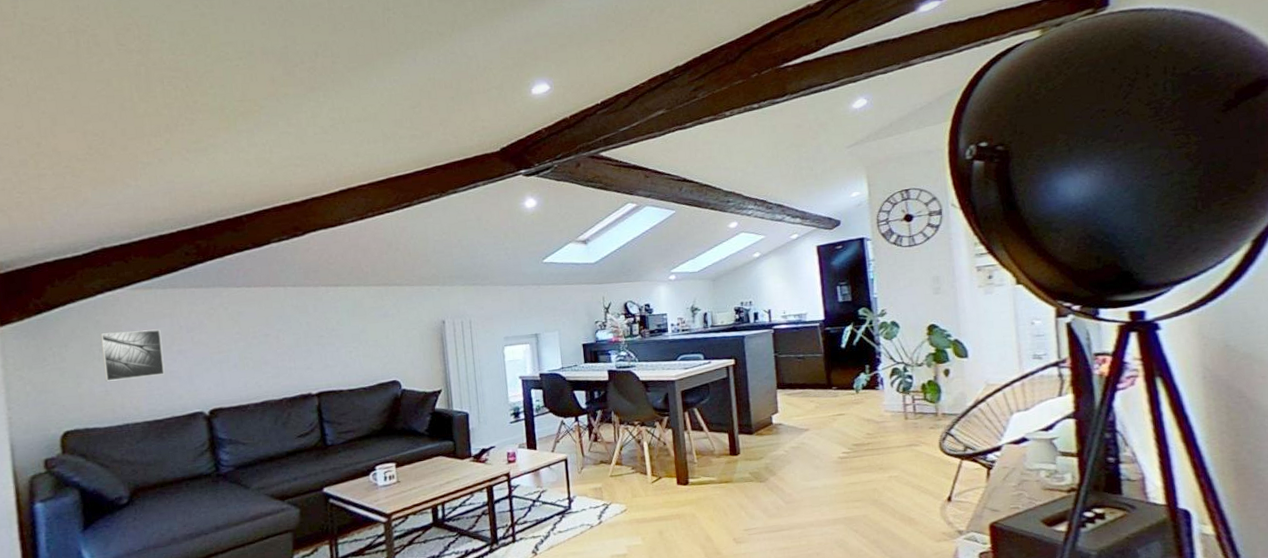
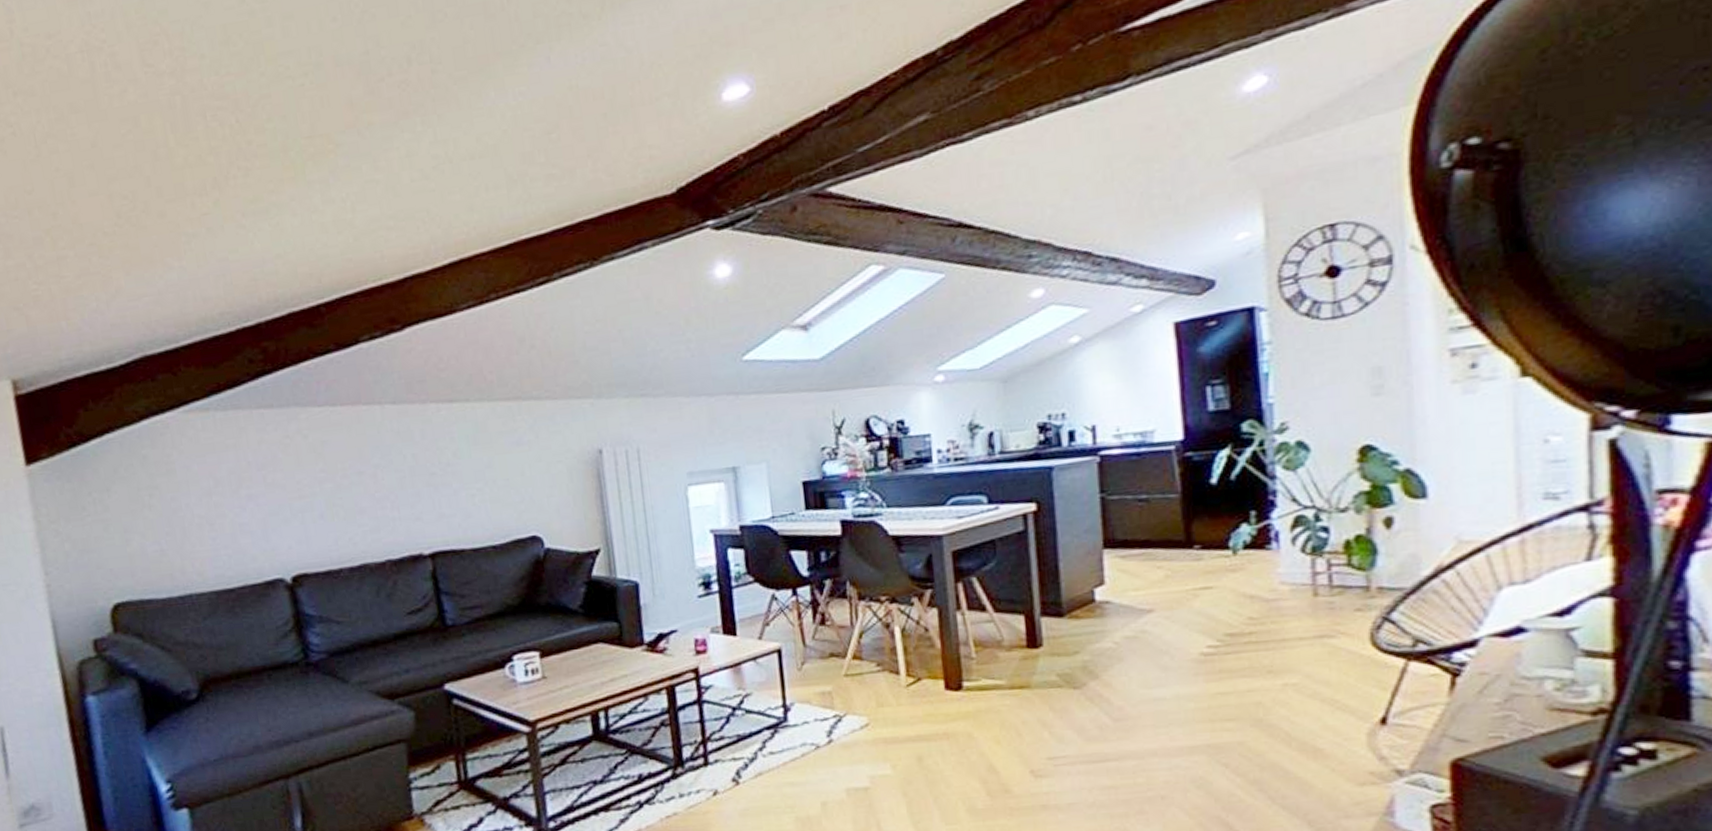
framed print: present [100,329,165,382] -> none [149,466,233,538]

